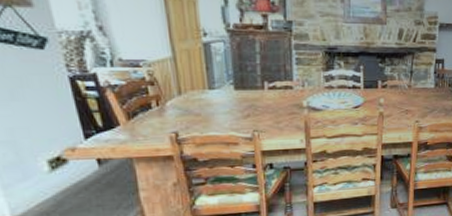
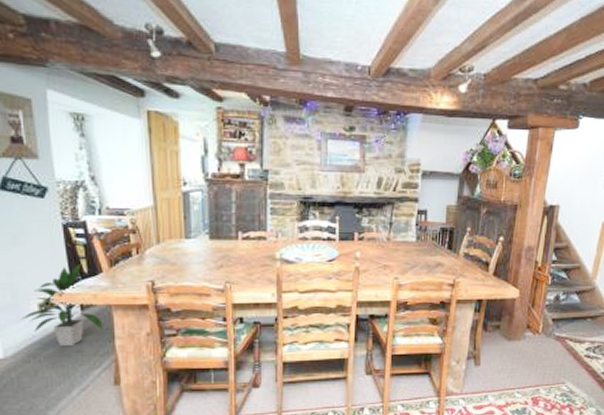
indoor plant: none [28,117,125,201] -> present [21,263,103,346]

